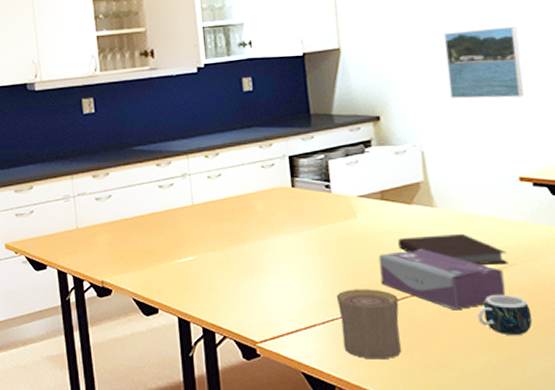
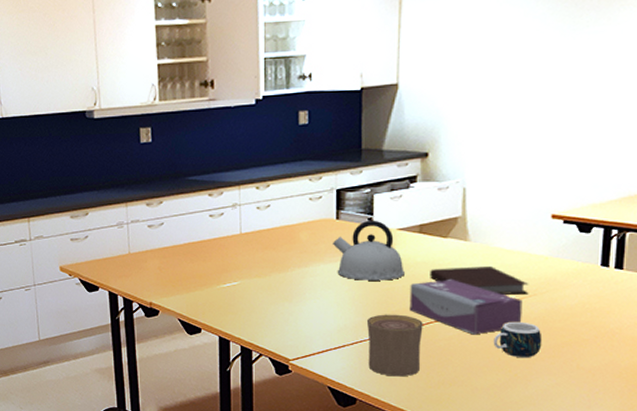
kettle: none [290,187,371,252] -> present [332,220,404,281]
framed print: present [444,26,524,99] -> none [499,66,573,138]

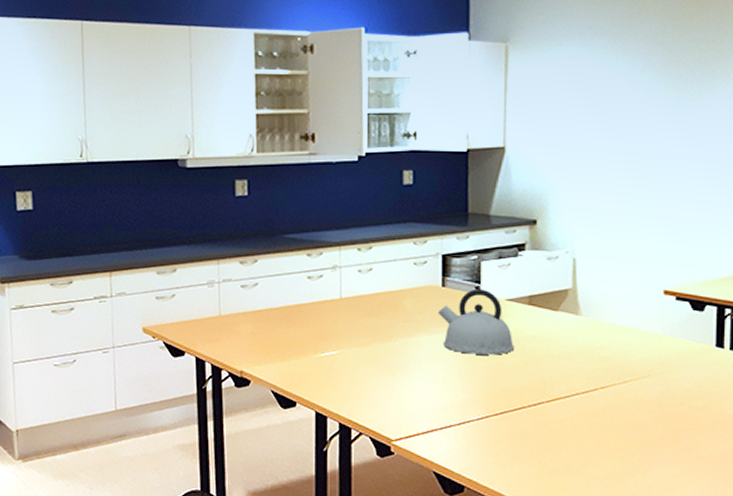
cup: present [366,314,423,377] -> none [474,392,534,463]
tissue box: present [409,280,523,335] -> none [520,356,637,418]
notebook: present [430,267,529,295] -> none [540,343,643,375]
mug: present [493,321,543,359] -> none [608,404,659,445]

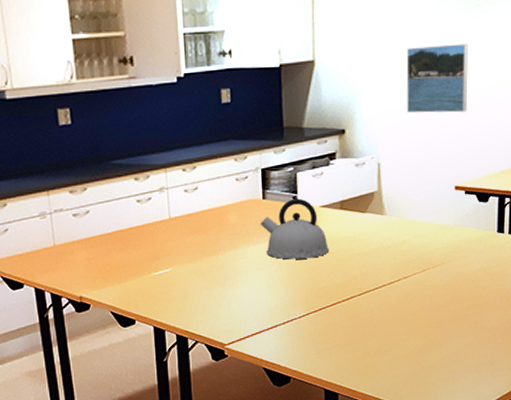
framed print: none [608,138,680,211] -> present [406,43,468,113]

